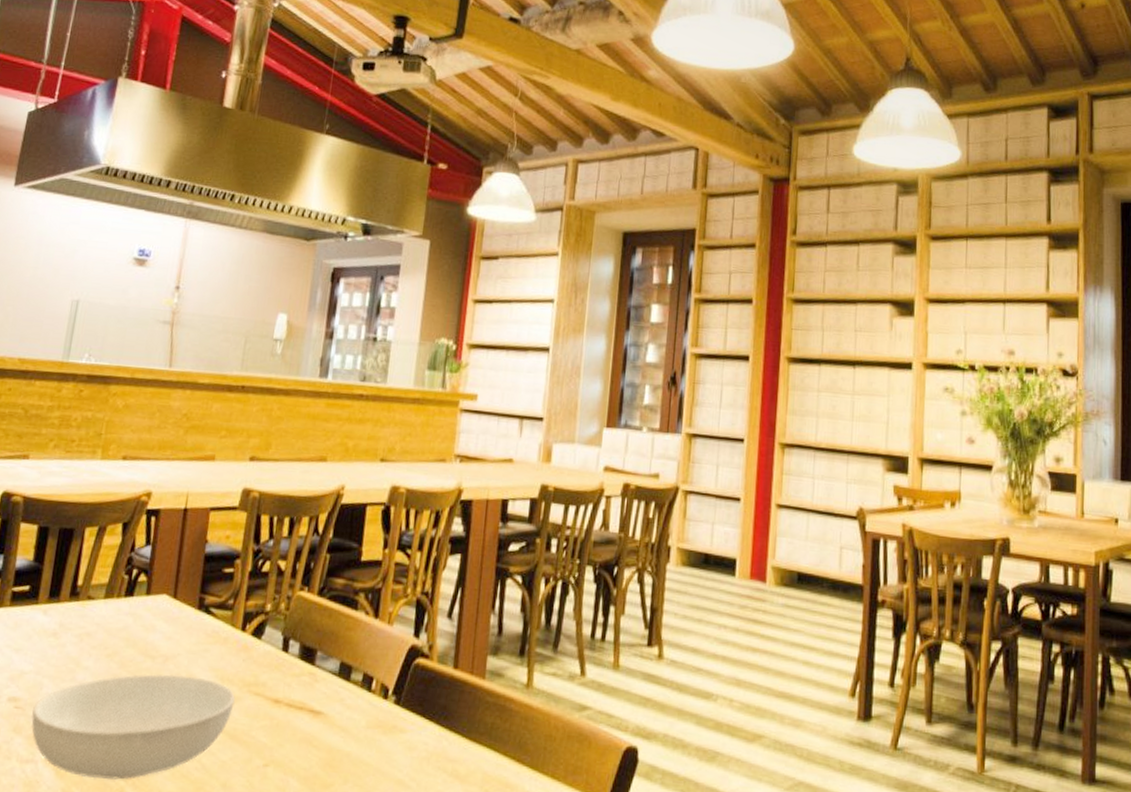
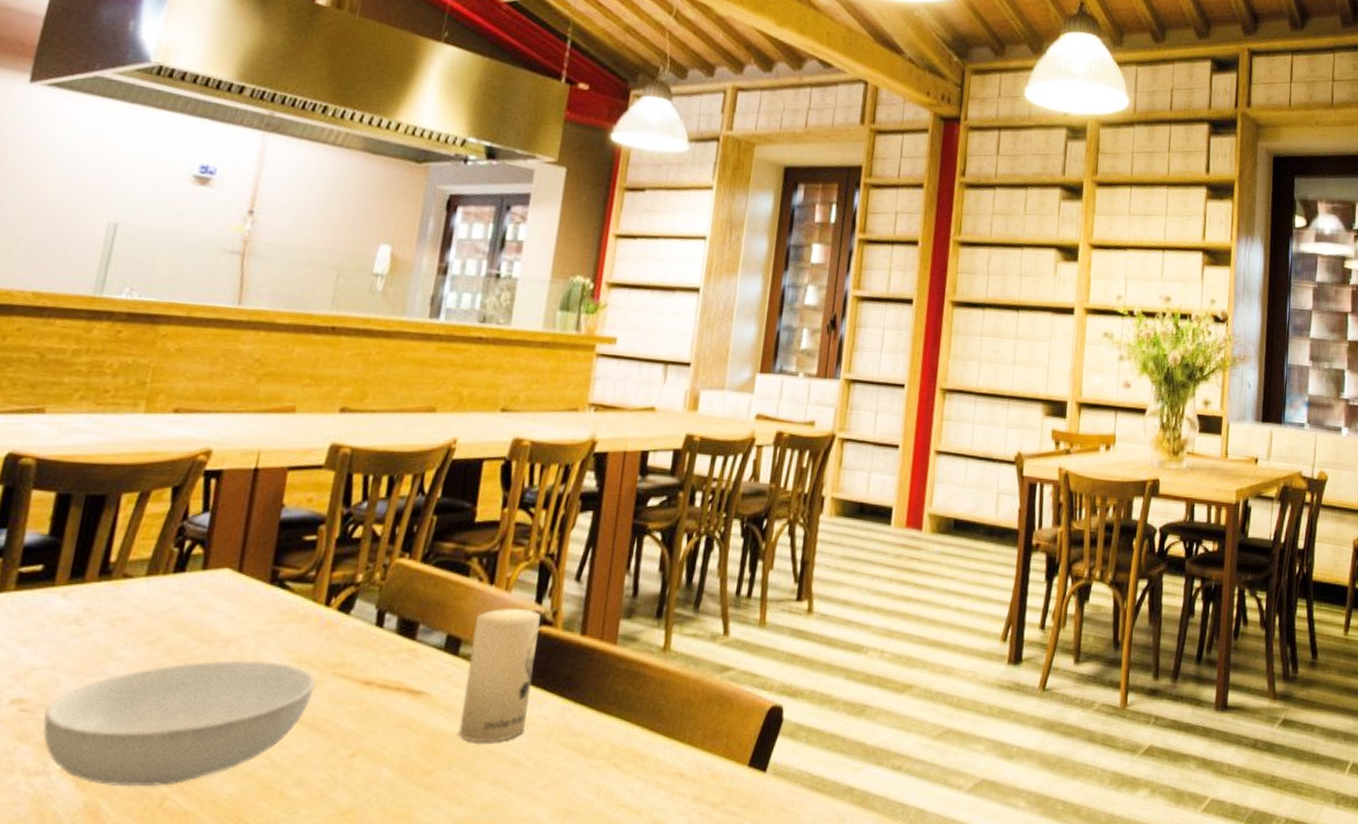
candle: none [352,640,418,763] -> present [458,609,540,742]

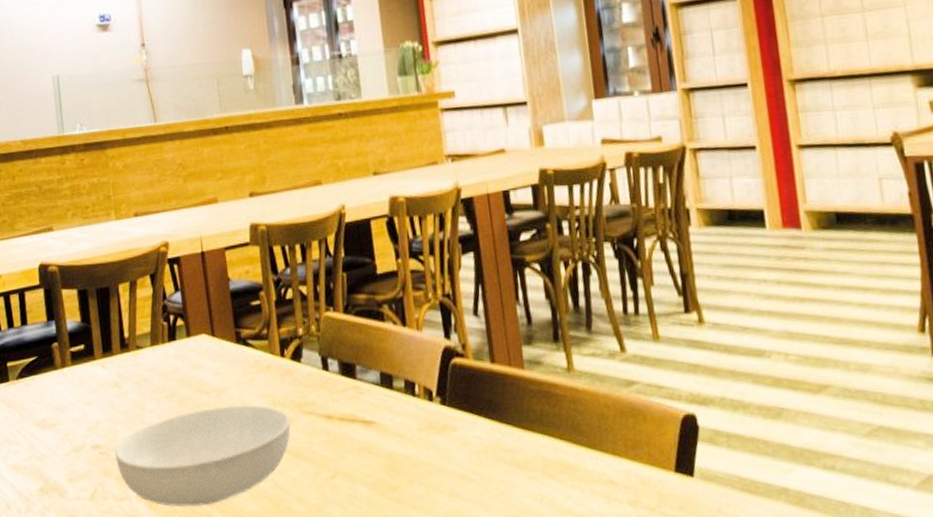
candle: present [458,609,540,742] -> none [399,345,464,461]

